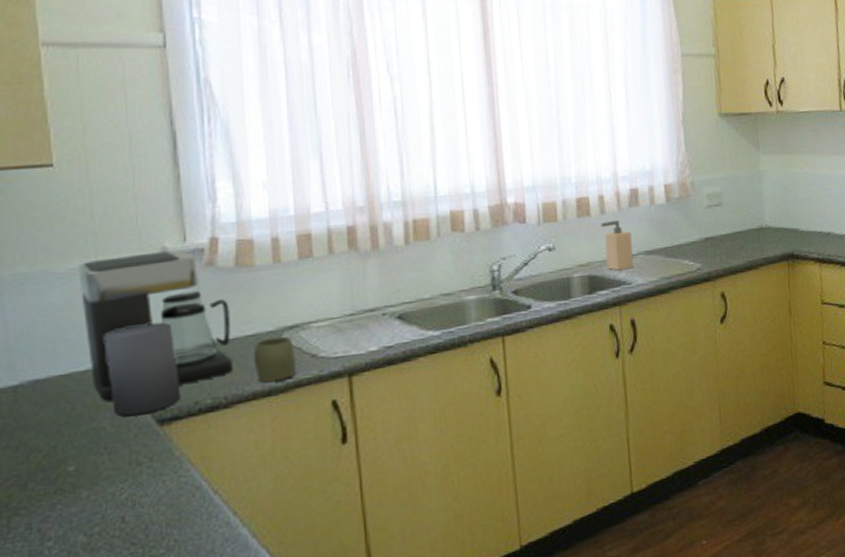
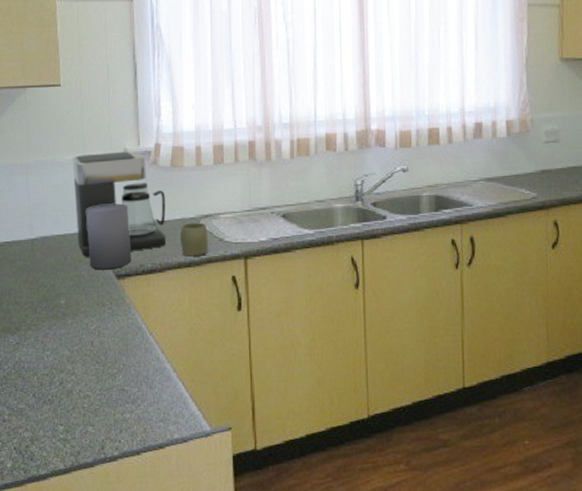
soap dispenser: present [600,219,634,271] -> none [448,149,475,193]

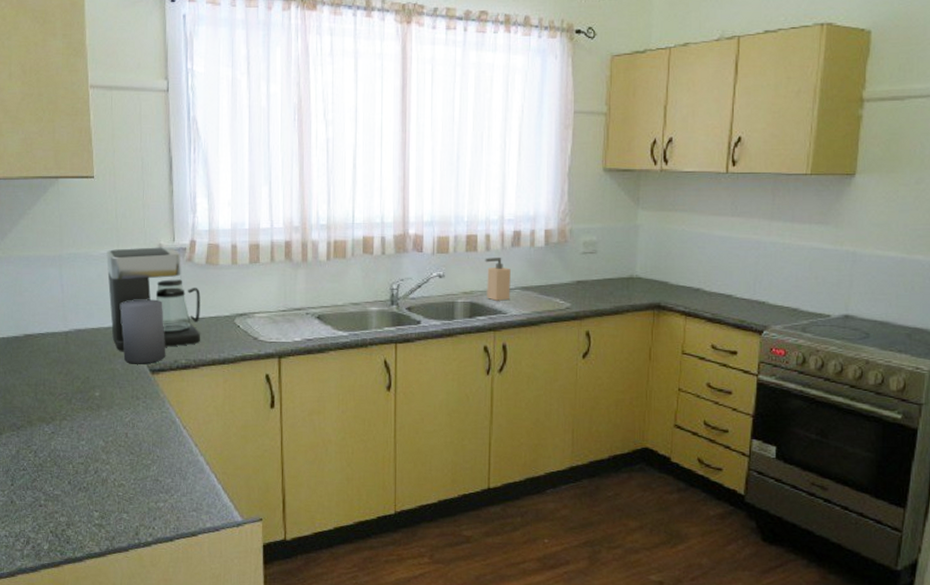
mug: present [180,222,209,256] -> none [214,320,243,354]
soap dispenser: none [448,149,475,193] -> present [485,257,511,301]

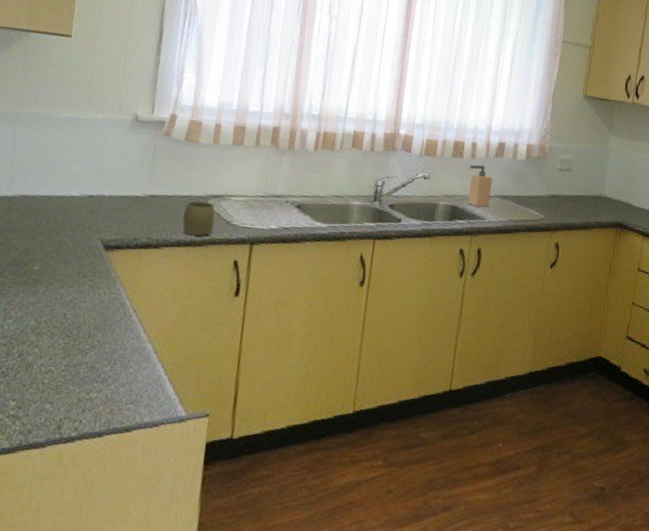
coffee maker: present [106,247,201,351] -> none [65,113,174,224]
canister: present [120,299,166,364] -> none [75,169,131,240]
mug: none [214,320,243,354] -> present [183,201,216,236]

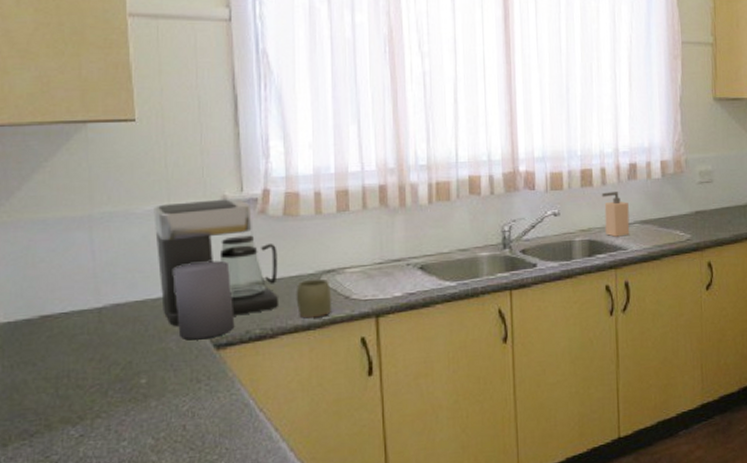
coffee maker: none [65,113,174,224] -> present [154,198,278,326]
canister: none [75,169,131,240] -> present [174,260,235,340]

